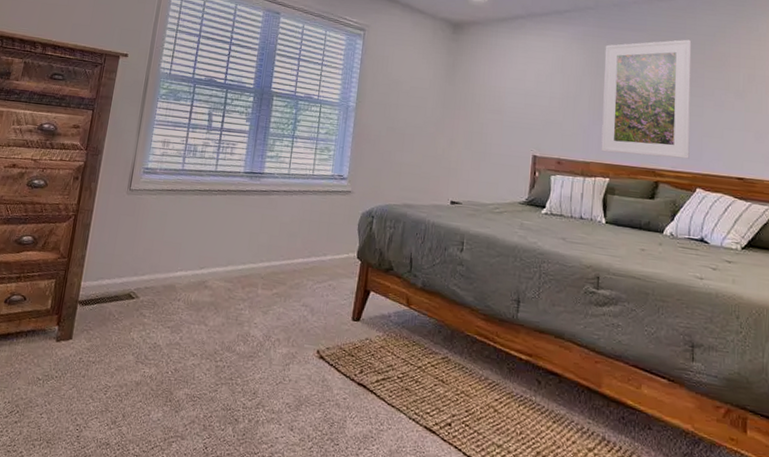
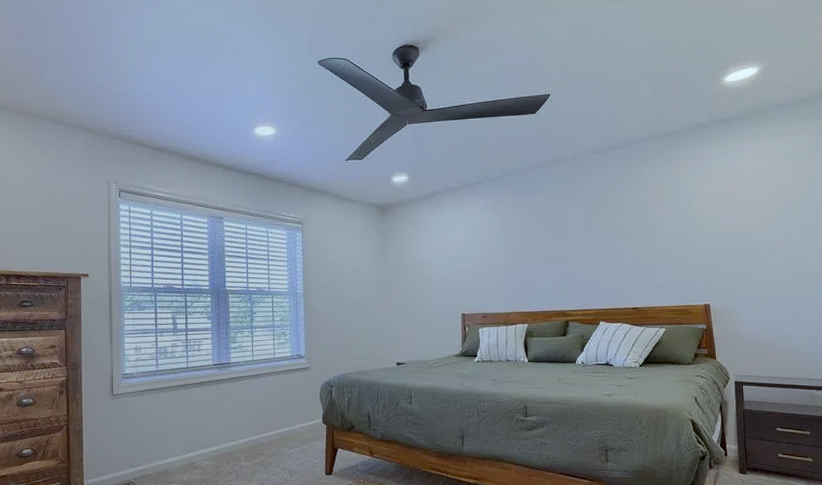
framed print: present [601,39,692,159] -> none [514,194,592,302]

